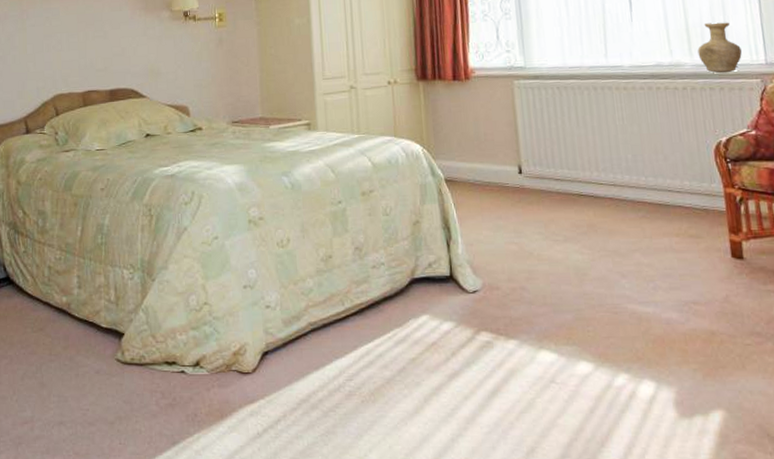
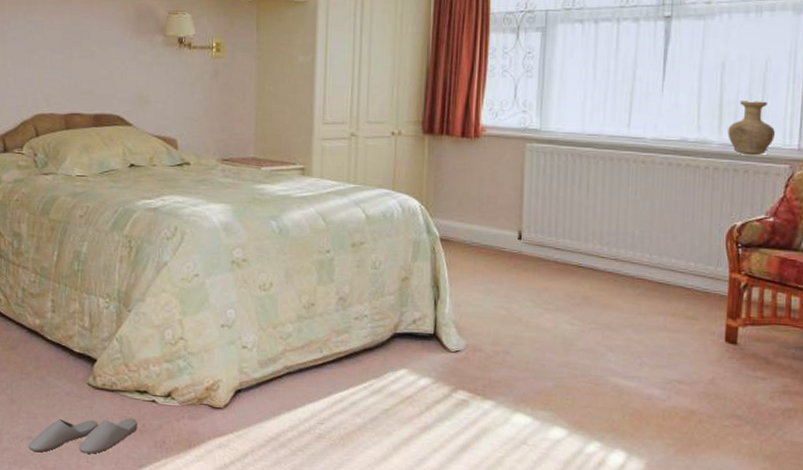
slippers: none [60,392,168,438] -> present [29,418,138,454]

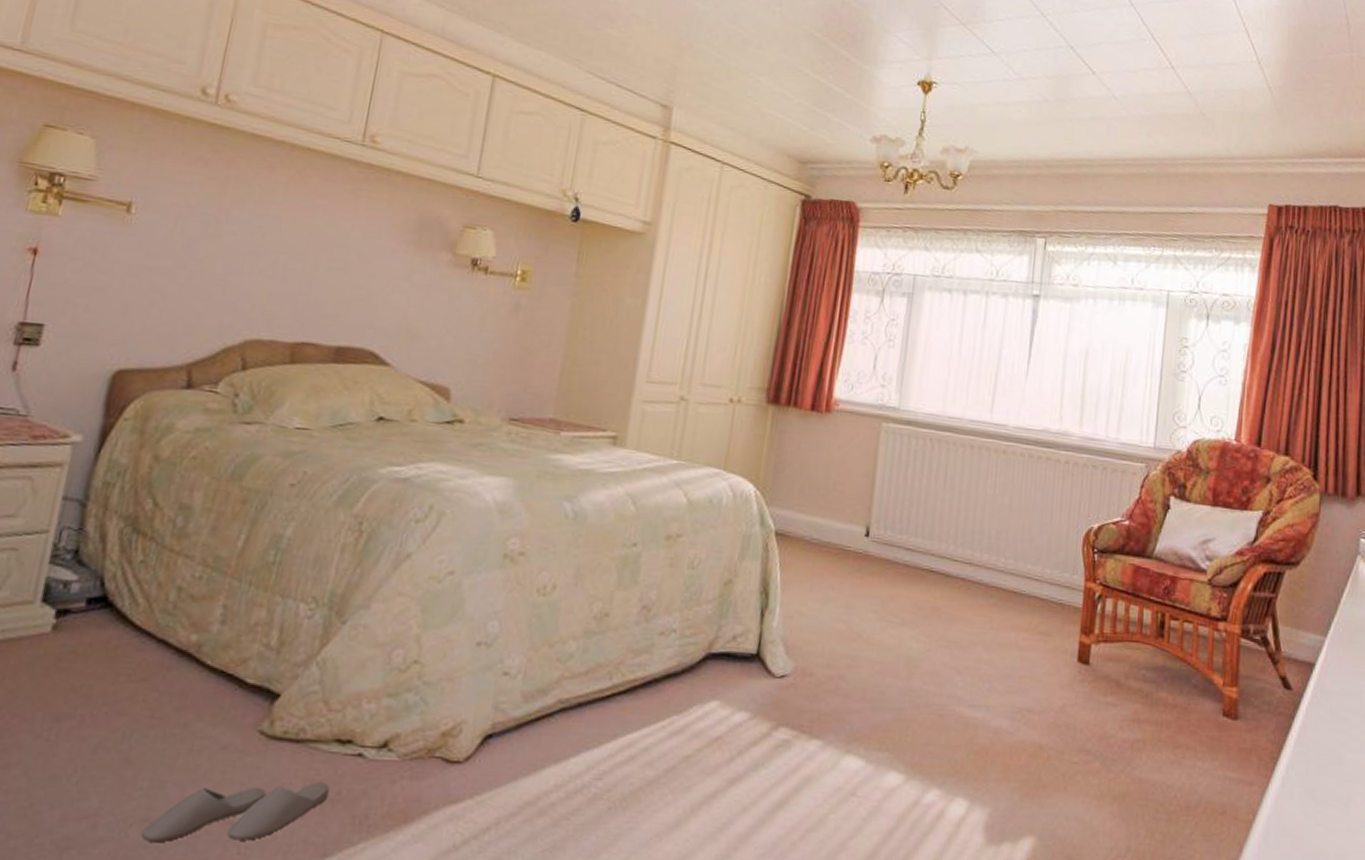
vase: present [728,101,775,156] -> none [1088,392,1133,452]

